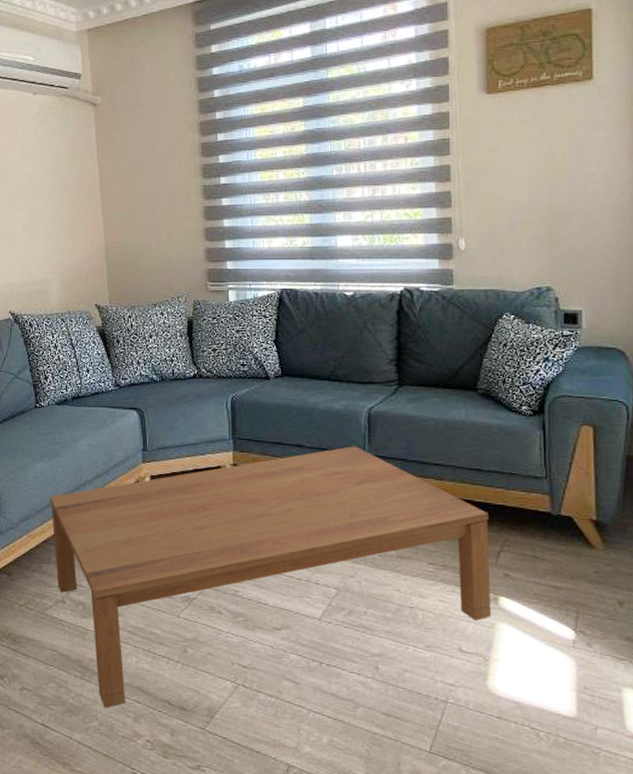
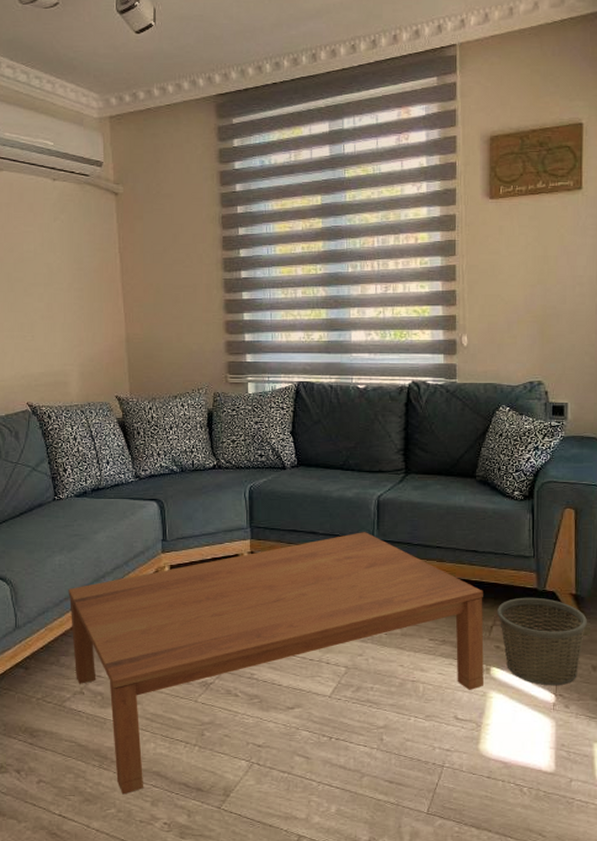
basket: none [504,521,612,621] -> present [496,597,588,686]

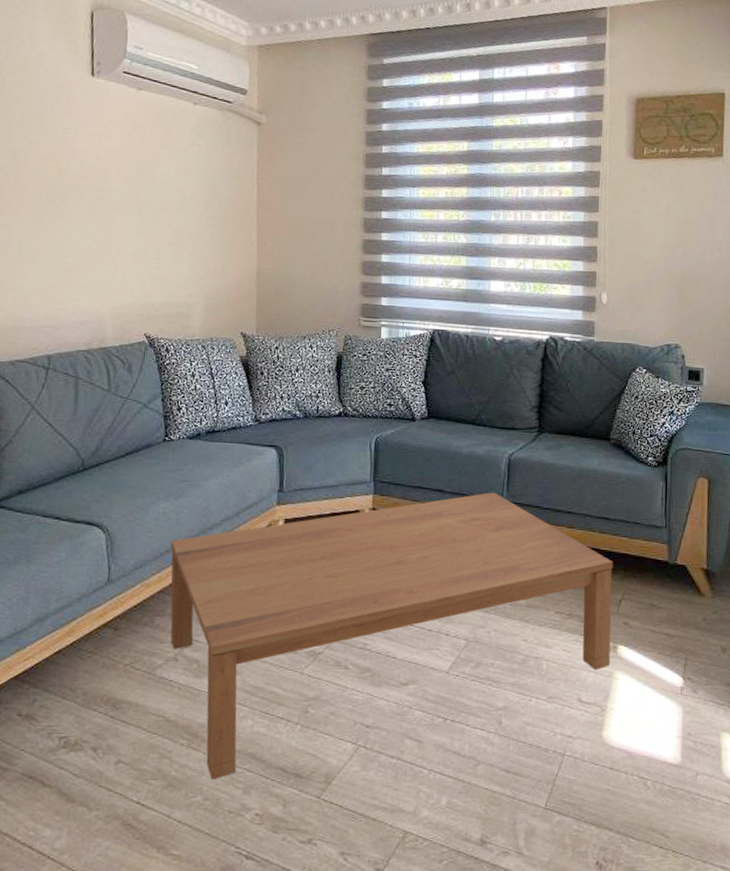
basket: present [496,597,588,686] -> none [626,570,719,668]

